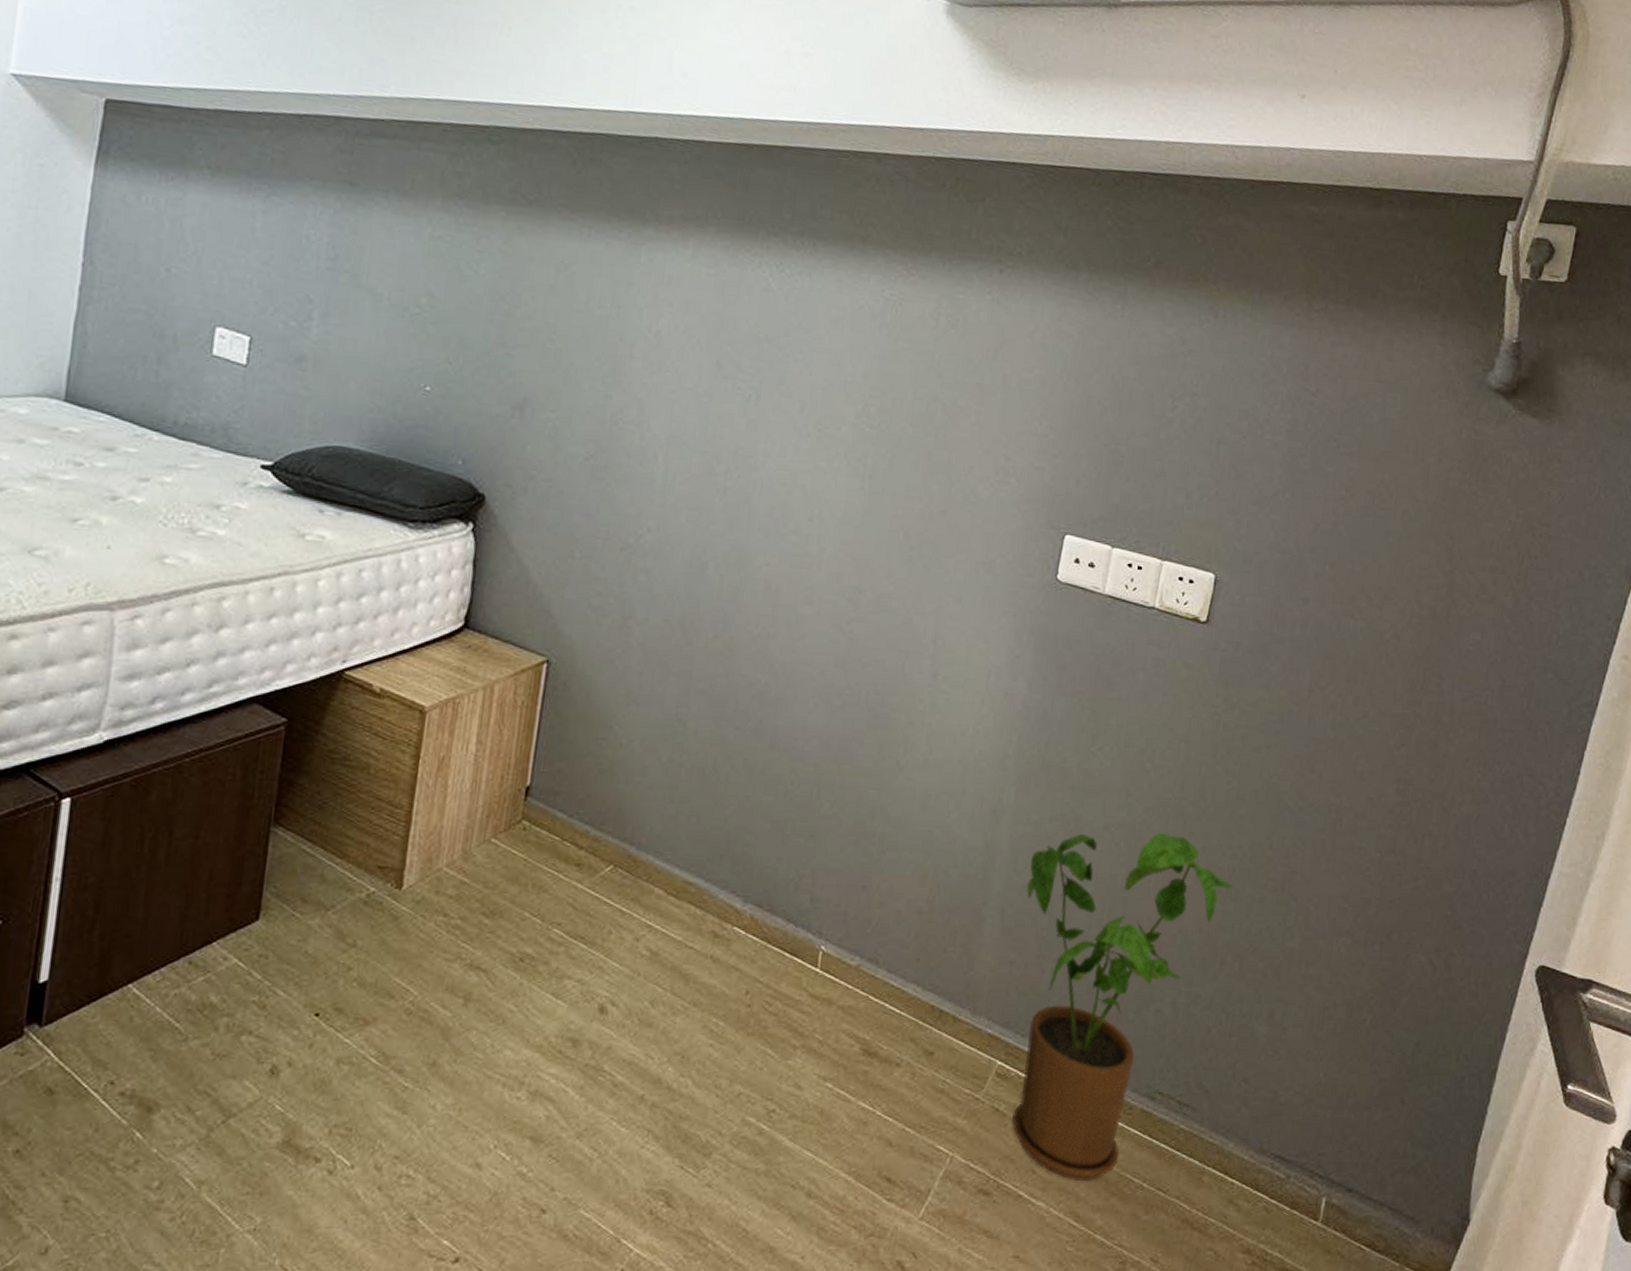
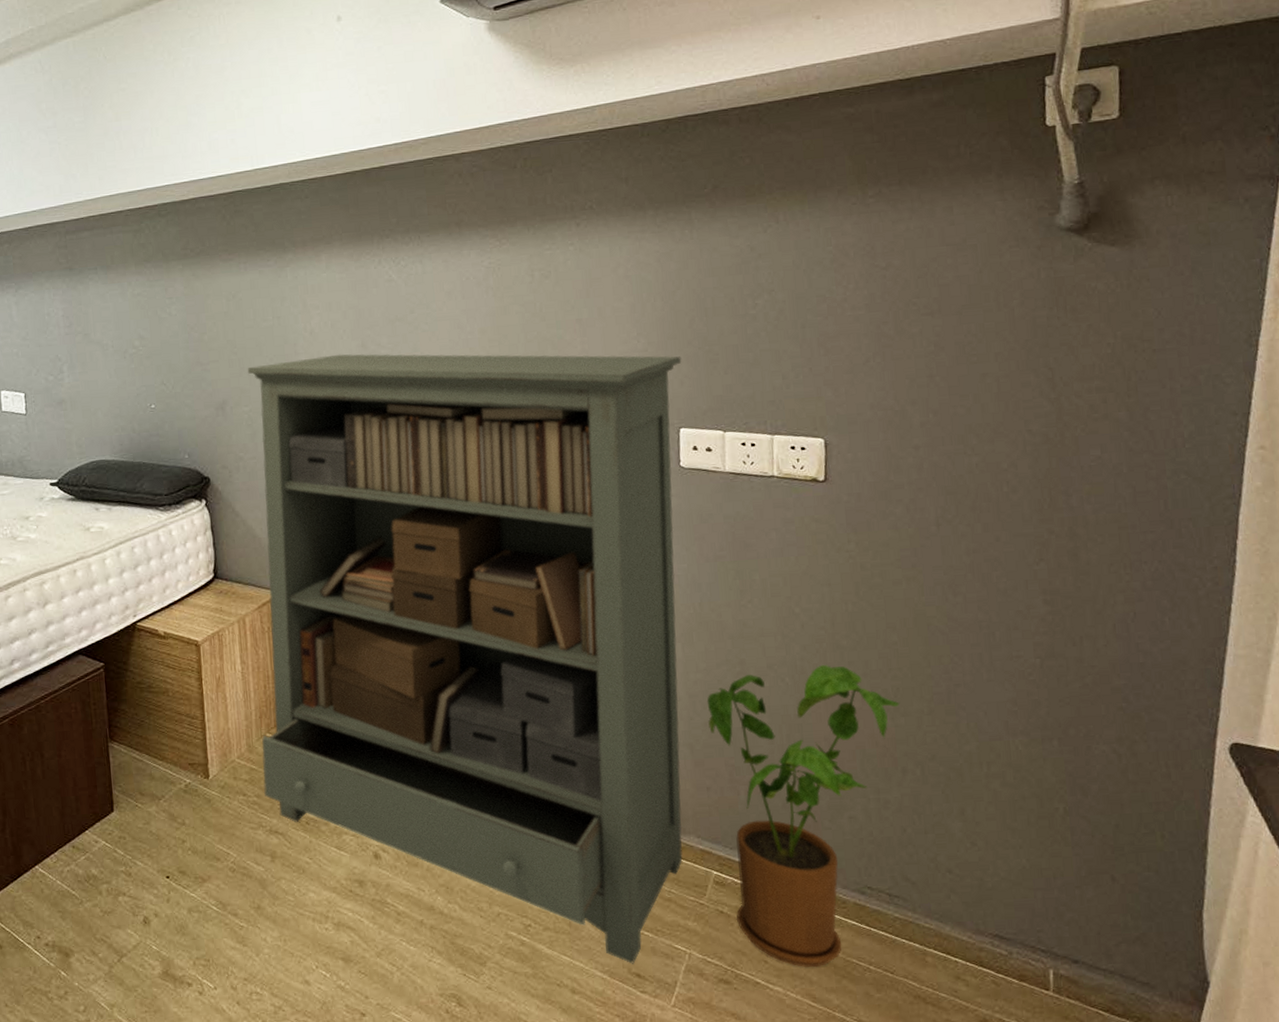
bookshelf: none [471,362,1084,1166] -> present [247,353,683,964]

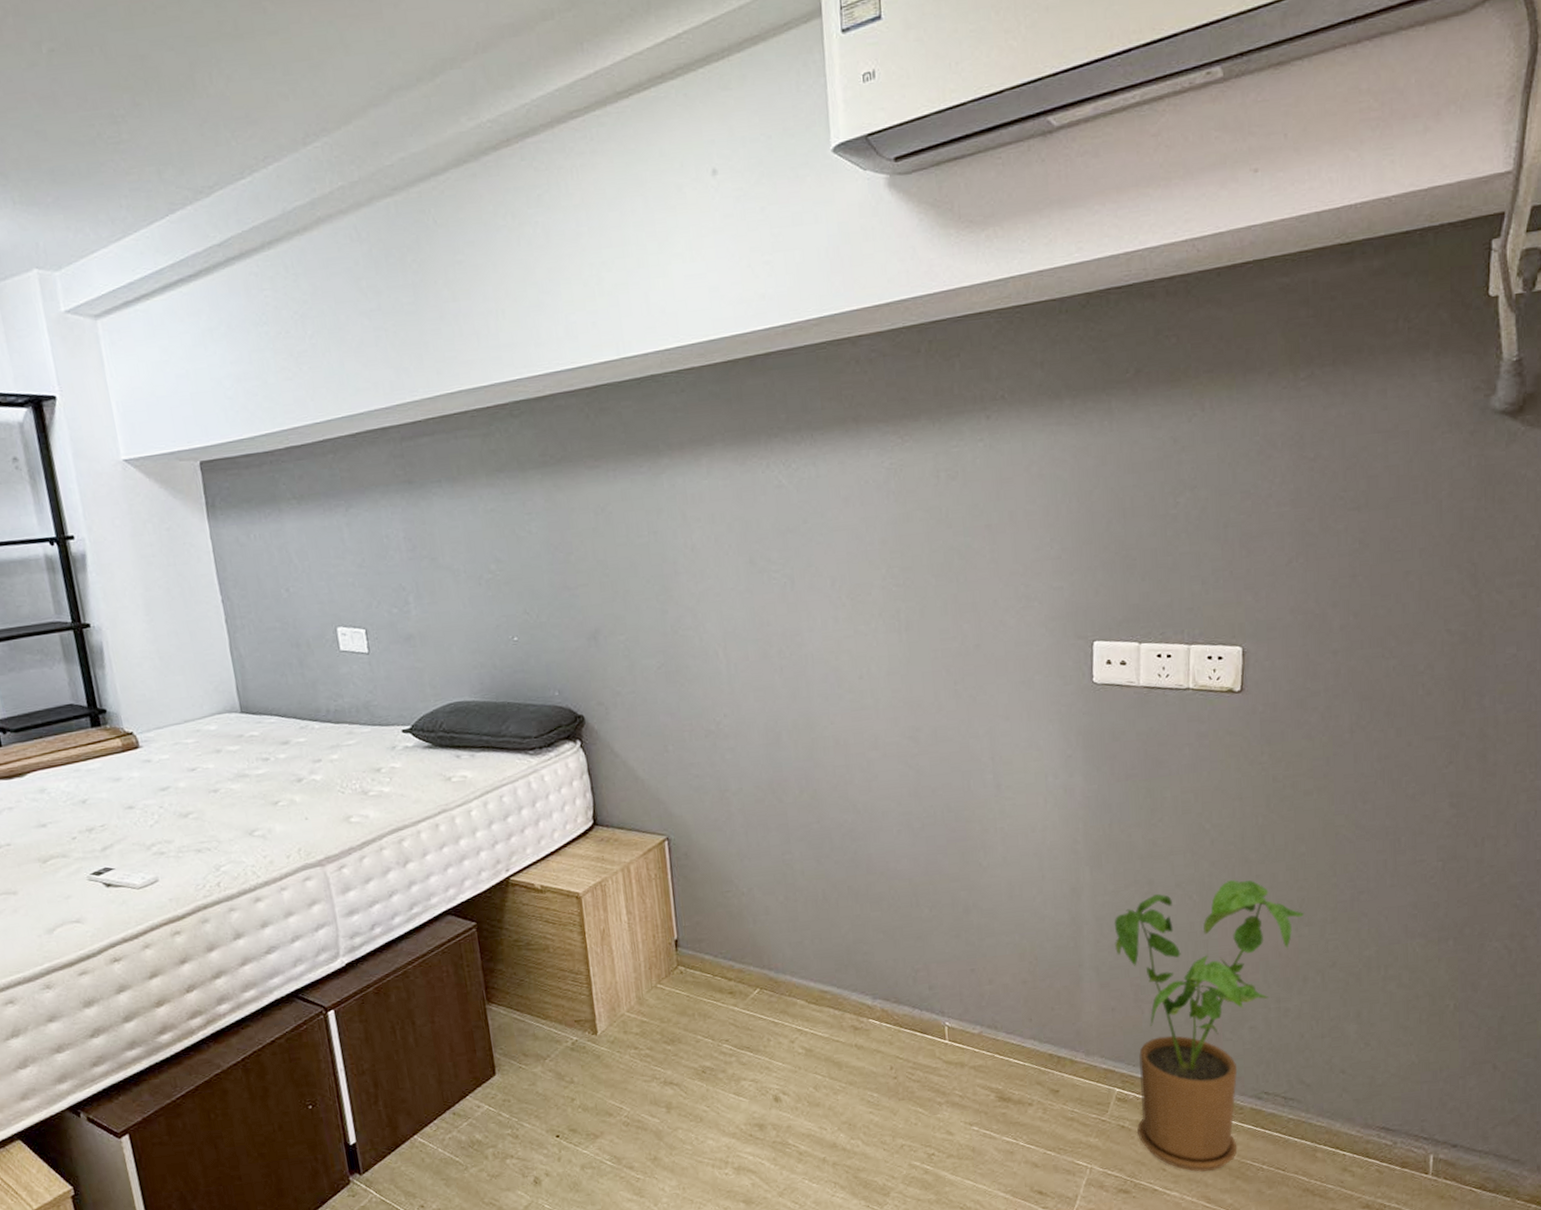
bookshelf: present [247,353,683,964] -> none [621,563,1097,1183]

